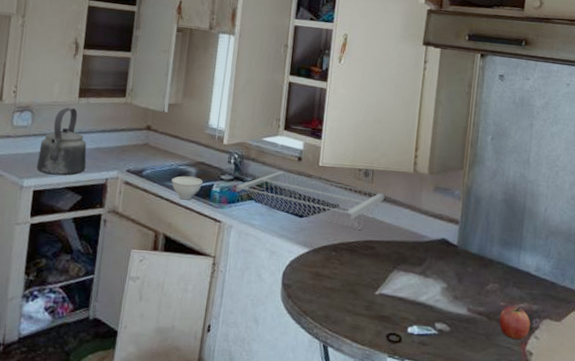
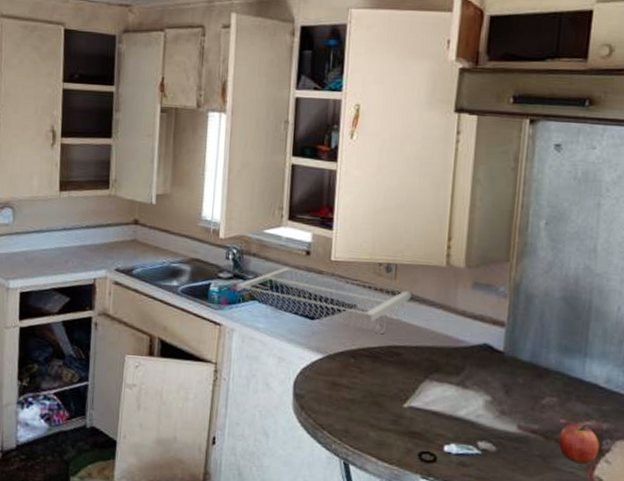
kettle: present [37,107,87,176] -> none [22,202,72,276]
bowl: present [171,176,203,200] -> none [164,274,199,301]

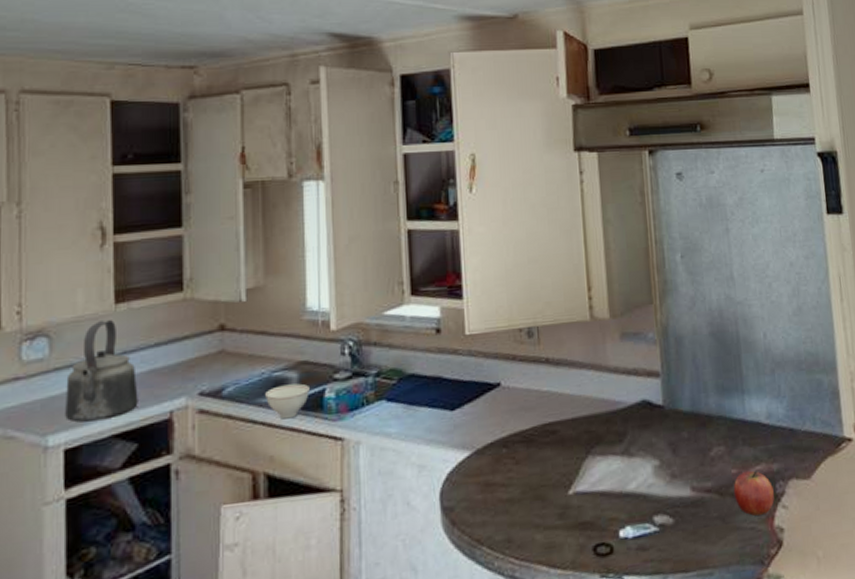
kettle: none [22,202,72,276] -> present [65,320,138,422]
bowl: none [164,274,199,301] -> present [265,383,310,419]
dish rack: present [236,267,412,334] -> none [357,351,559,412]

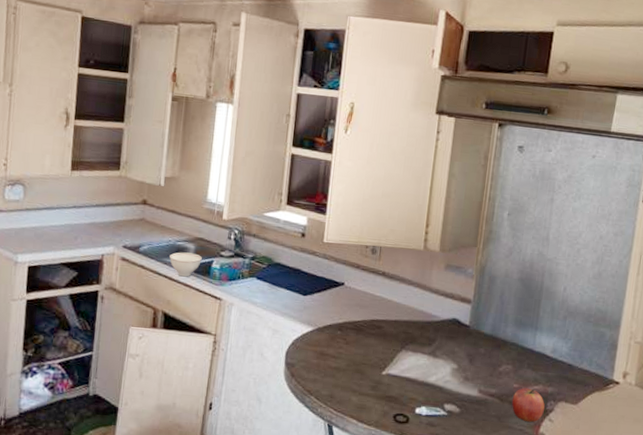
kettle: present [65,320,138,422] -> none [31,181,81,251]

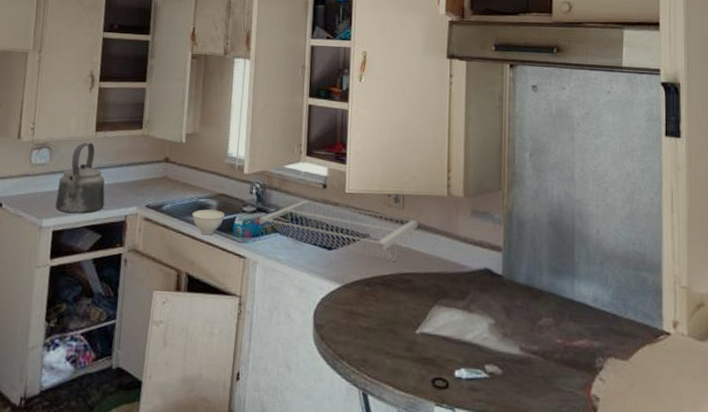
kettle: none [31,181,81,251] -> present [55,143,105,214]
dish rack: none [236,247,393,309] -> present [259,199,419,261]
fruit: present [511,387,545,423] -> none [557,343,593,383]

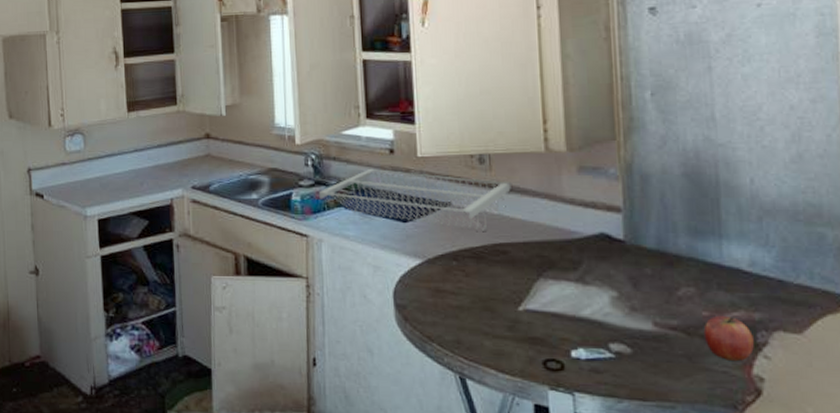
kettle: present [55,143,105,214] -> none [96,125,148,200]
bowl: present [192,209,224,235] -> none [243,186,279,214]
fruit: none [557,343,593,383] -> present [703,315,754,362]

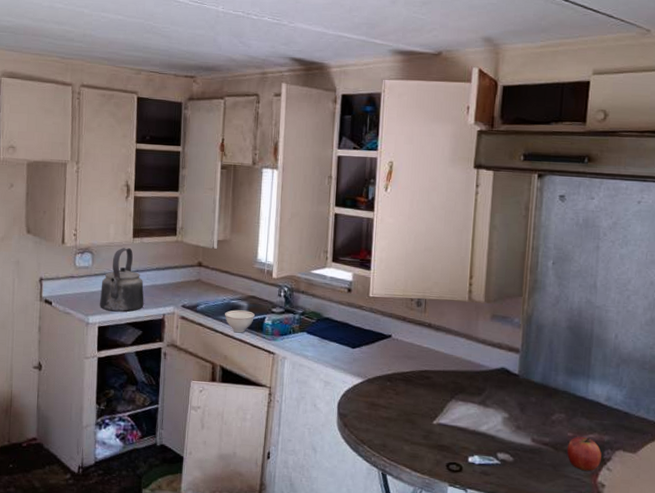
kettle: none [96,125,148,200] -> present [100,248,144,312]
bowl: none [243,186,279,214] -> present [225,310,255,333]
dish rack: present [319,168,511,231] -> none [287,302,439,360]

